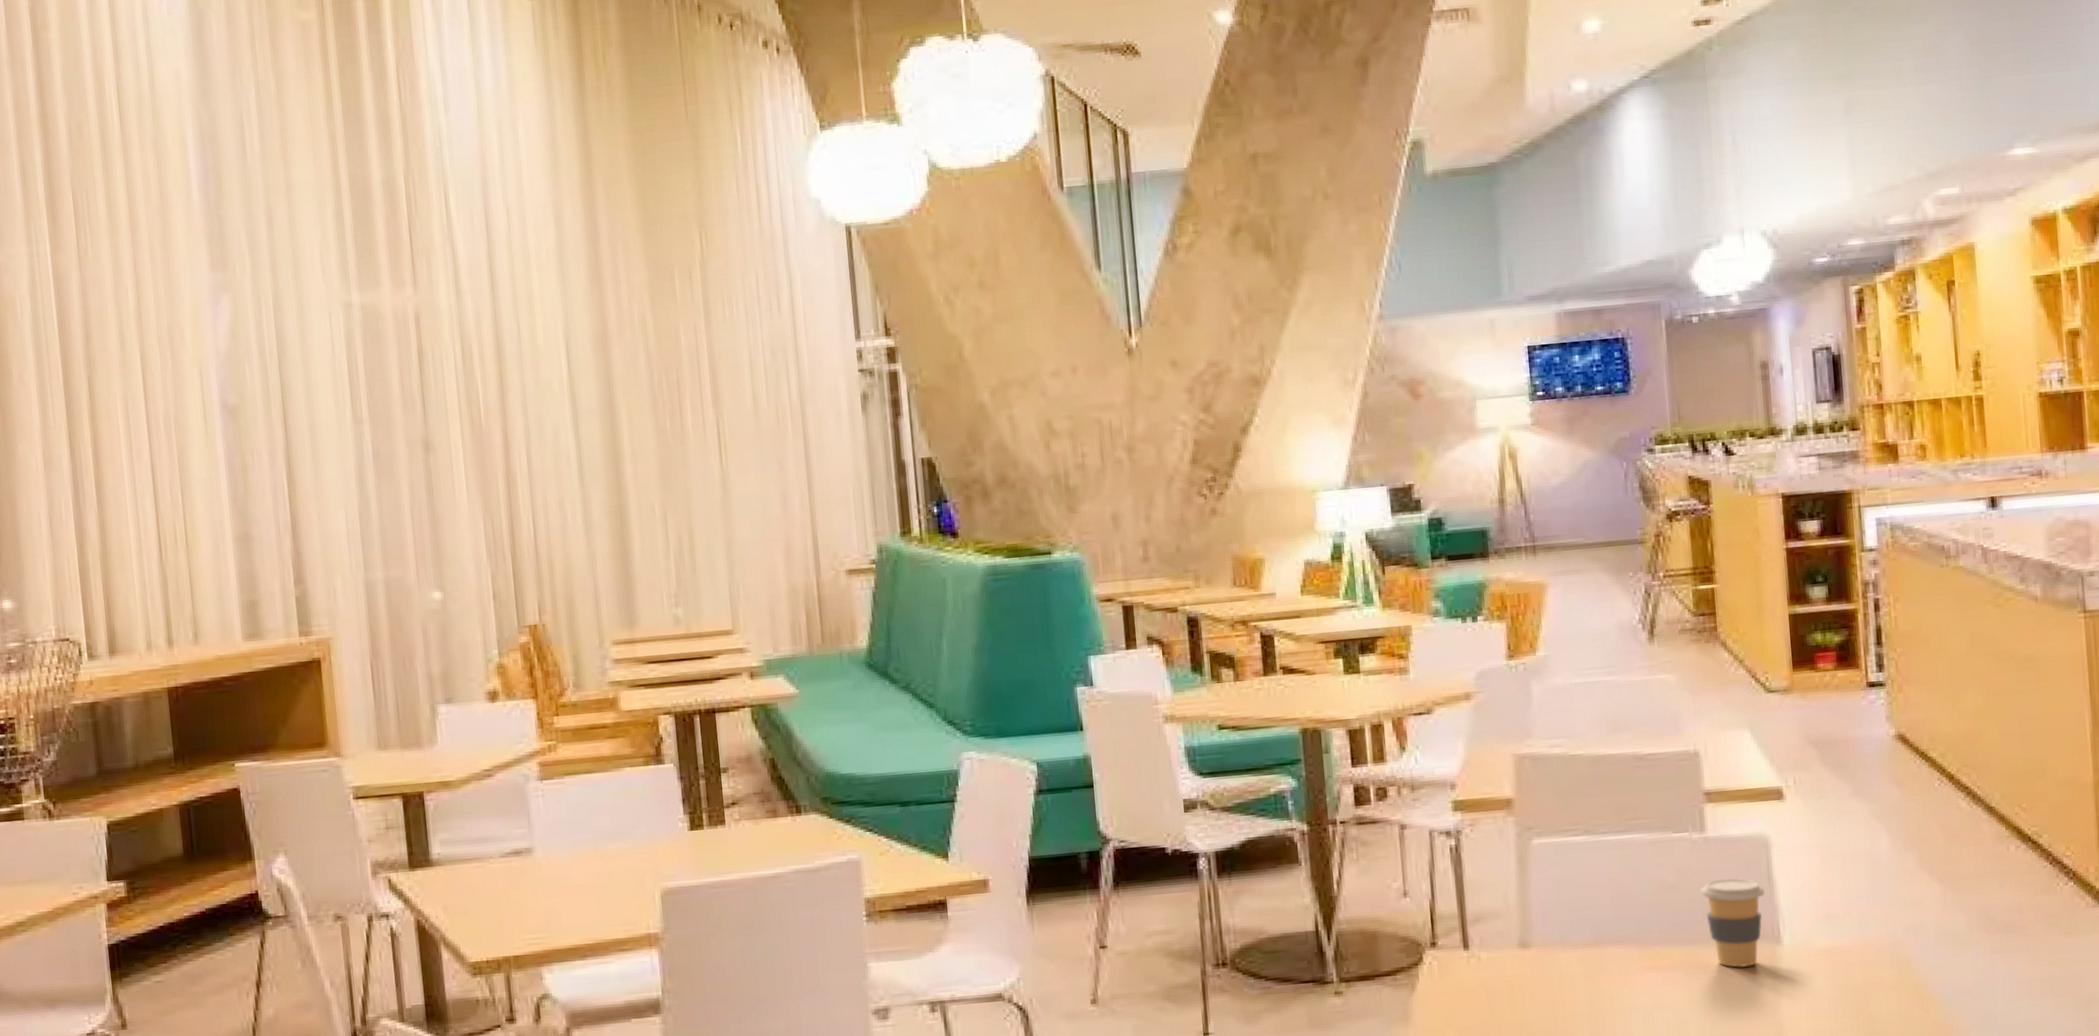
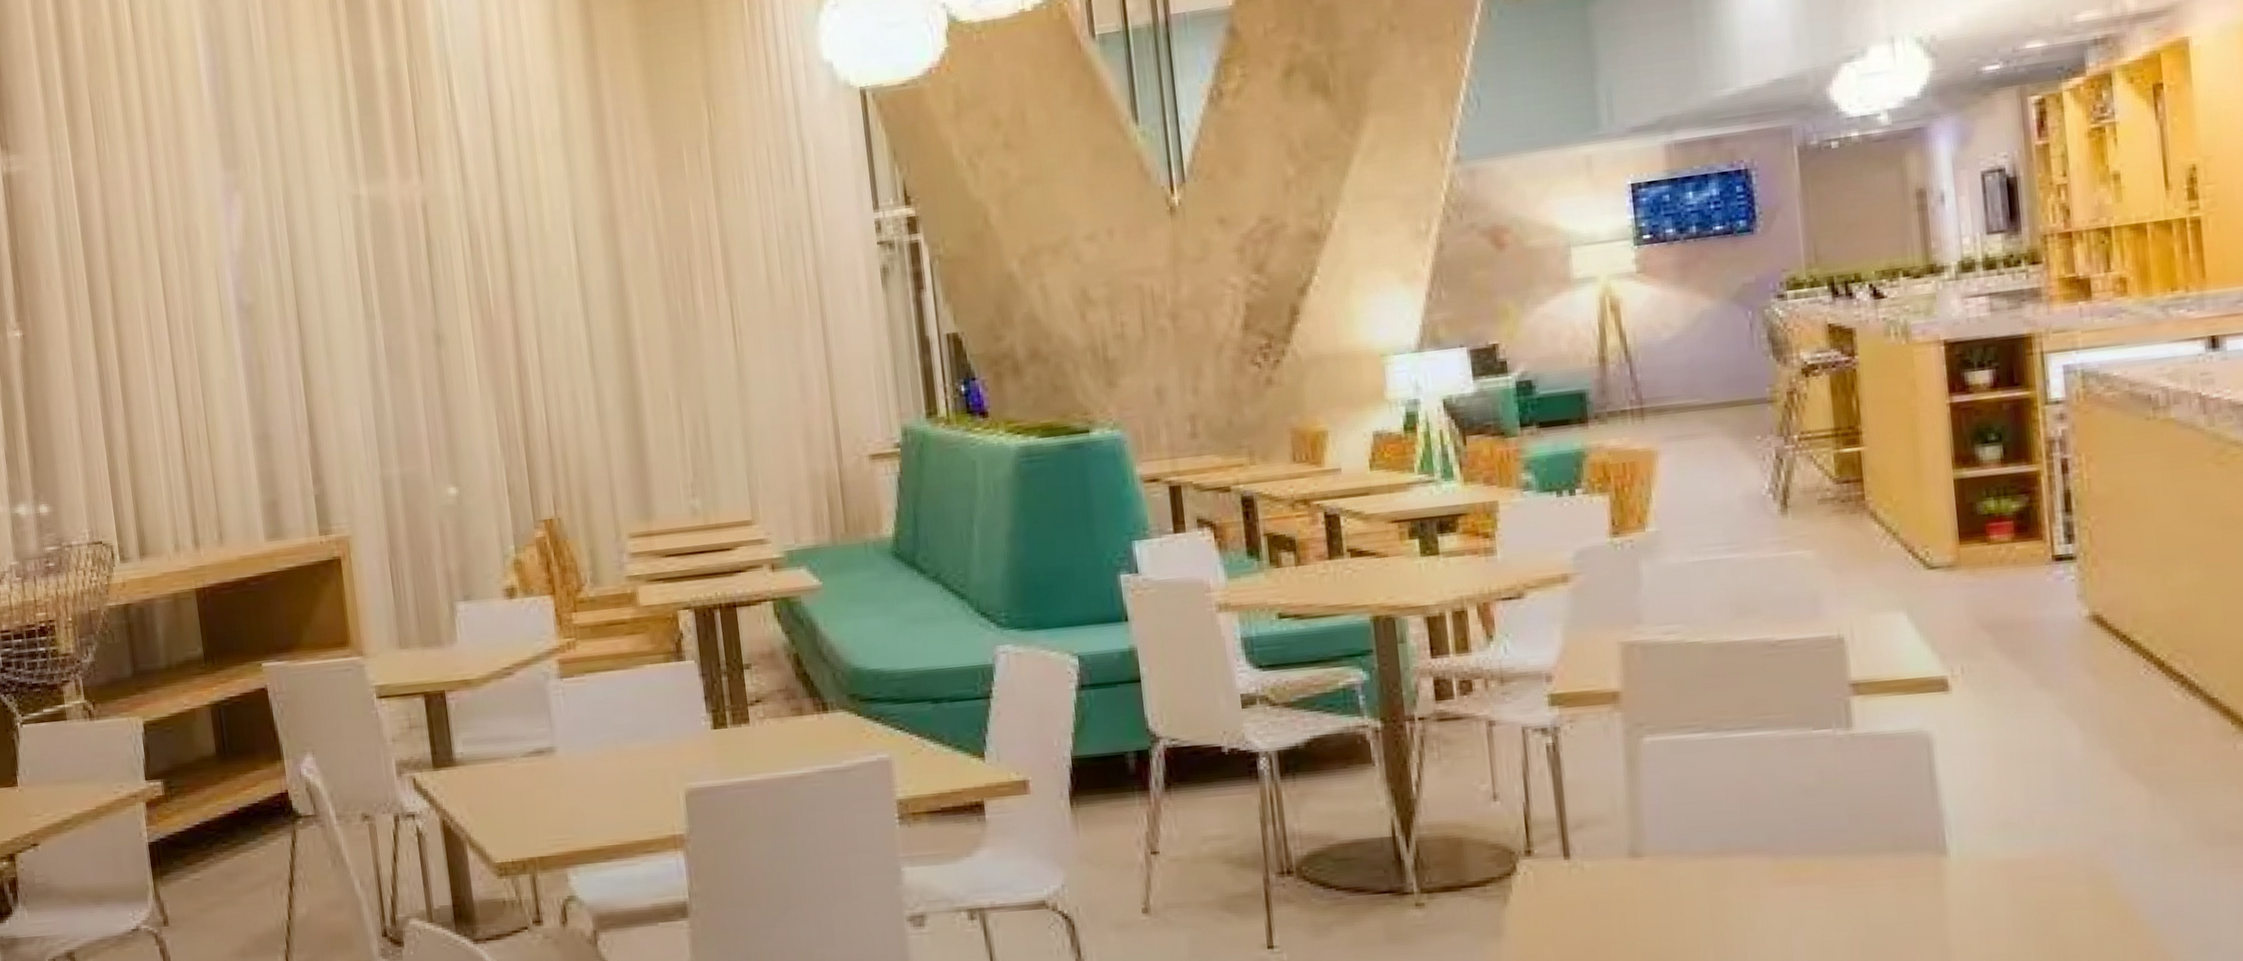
coffee cup: present [1700,878,1766,968] -> none [1847,780,1927,882]

